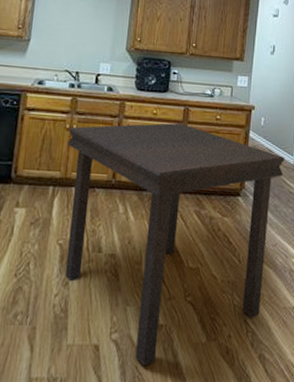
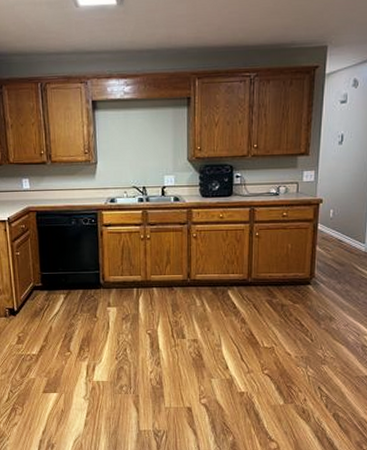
dining table: present [64,122,284,366] -> none [144,223,355,422]

